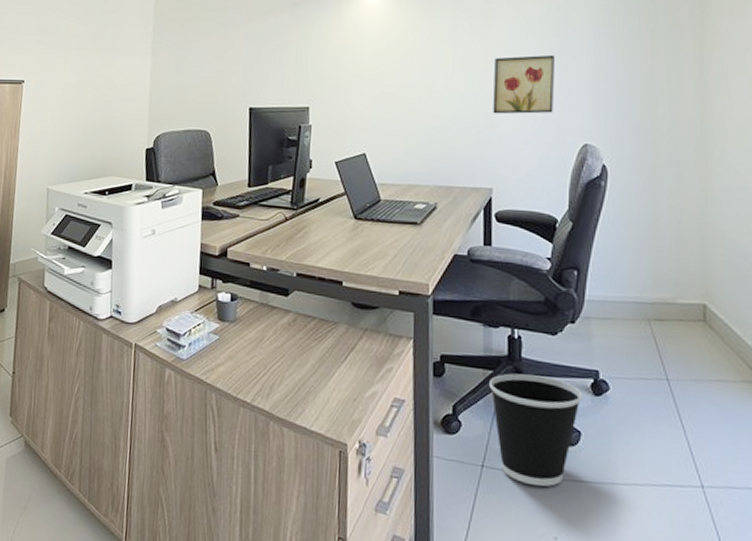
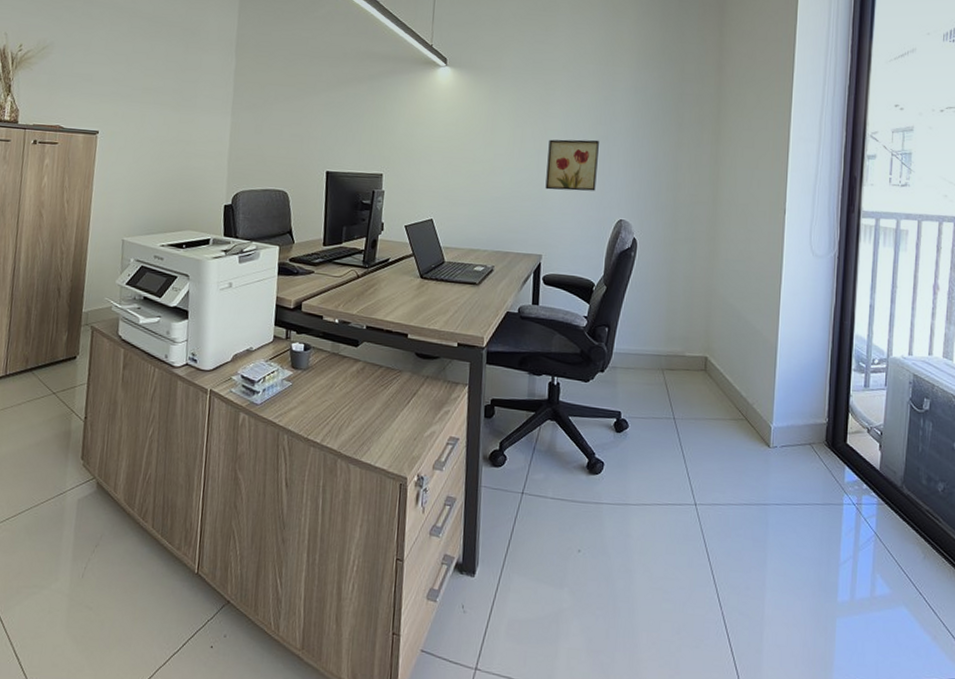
wastebasket: present [490,373,583,487] -> none [531,414,607,509]

